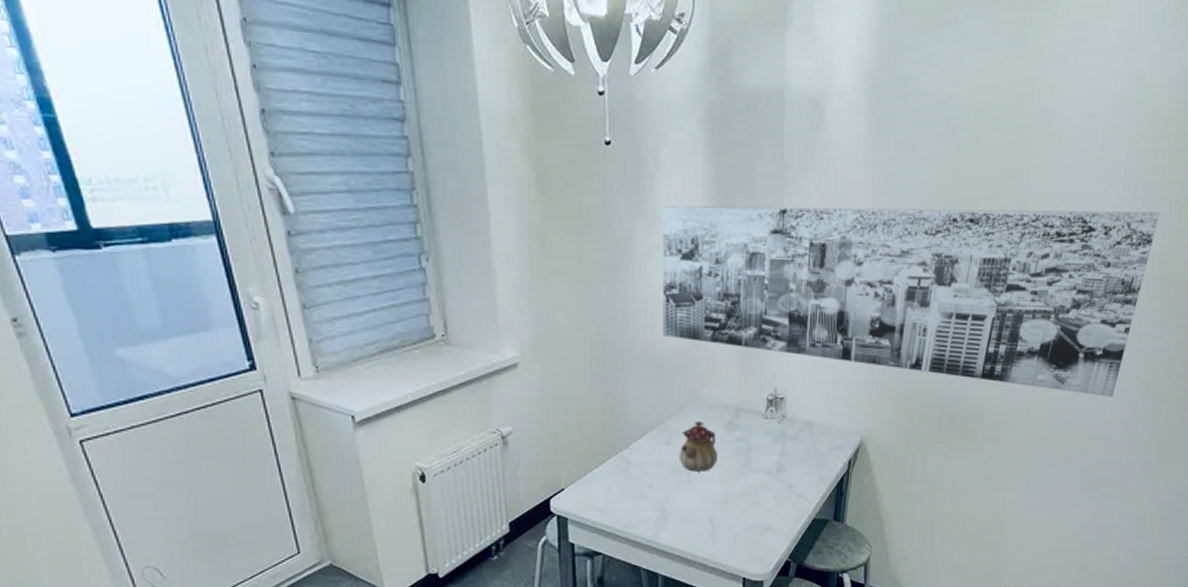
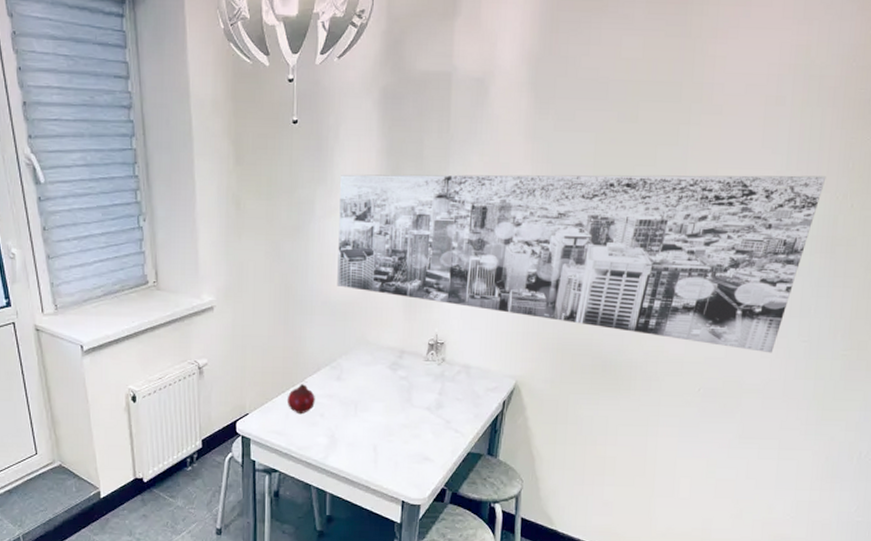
fruit: none [609,451,642,487] -> present [287,384,315,415]
teapot: present [678,422,718,472] -> none [347,361,382,405]

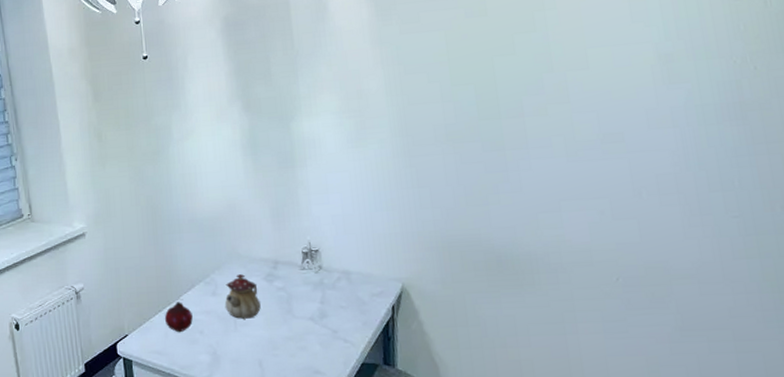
wall art: present [337,174,826,353] -> none [193,41,716,233]
teapot: none [347,361,382,405] -> present [224,274,261,319]

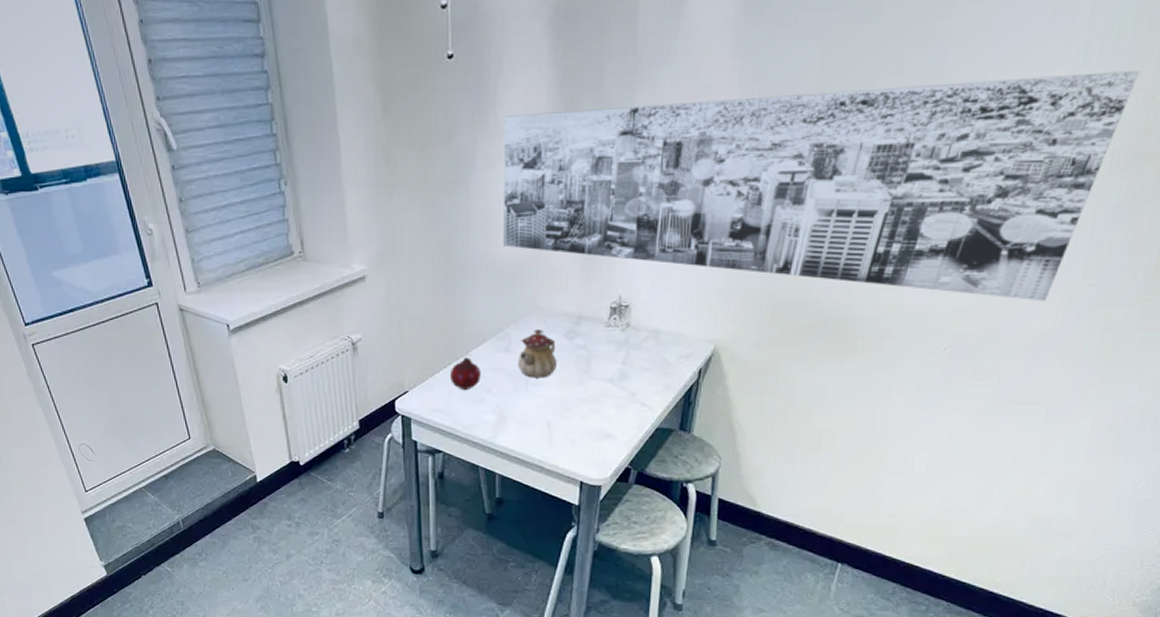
wall art: none [193,41,716,233] -> present [503,70,1140,302]

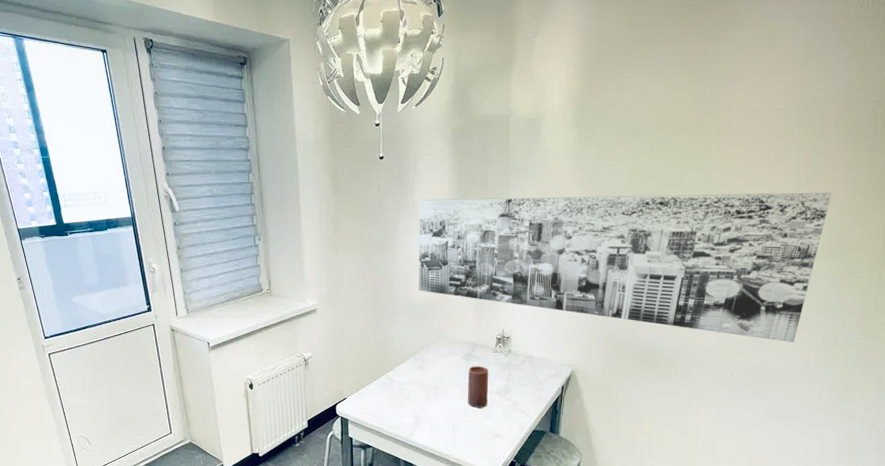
fruit: present [449,357,481,391] -> none [378,373,402,399]
teapot: present [517,330,557,378] -> none [429,353,458,390]
candle: none [569,345,599,400] -> present [468,365,489,408]

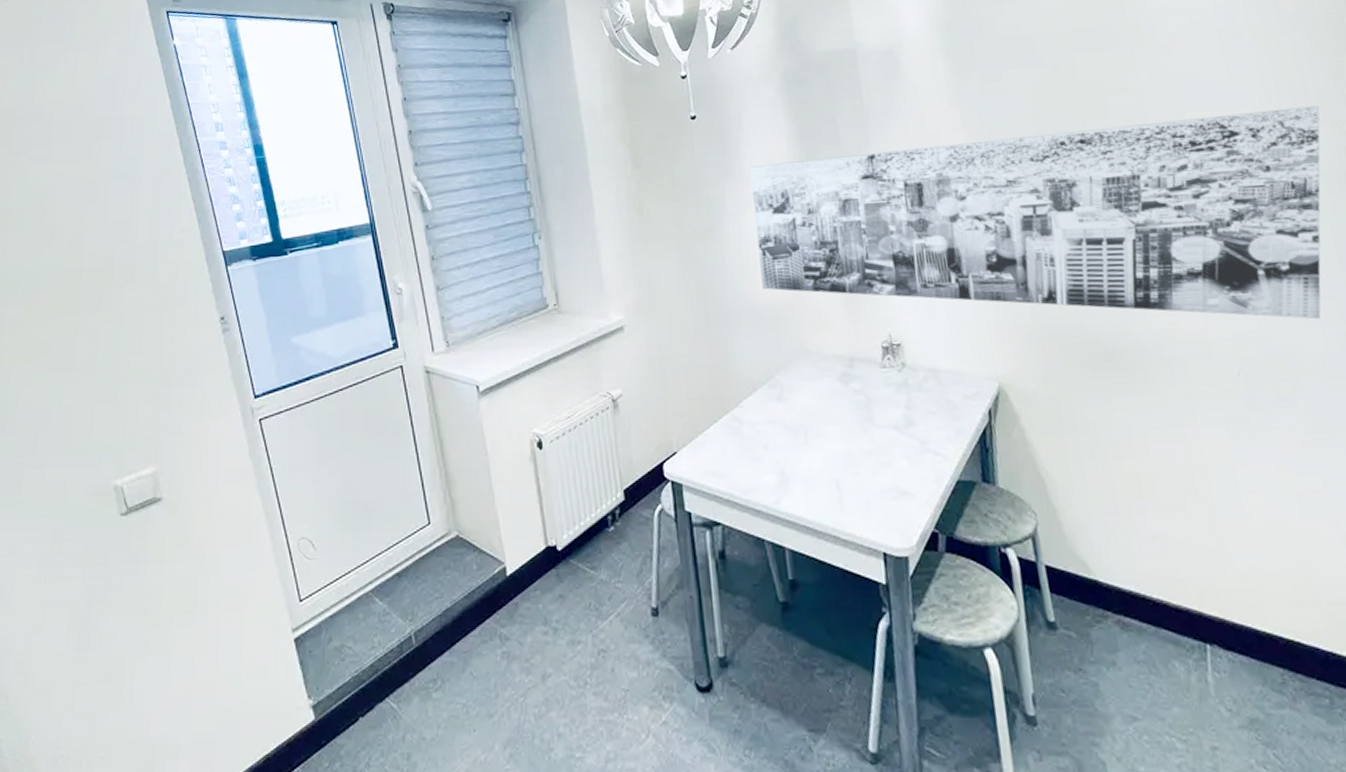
candle: present [468,365,489,408] -> none [848,389,883,453]

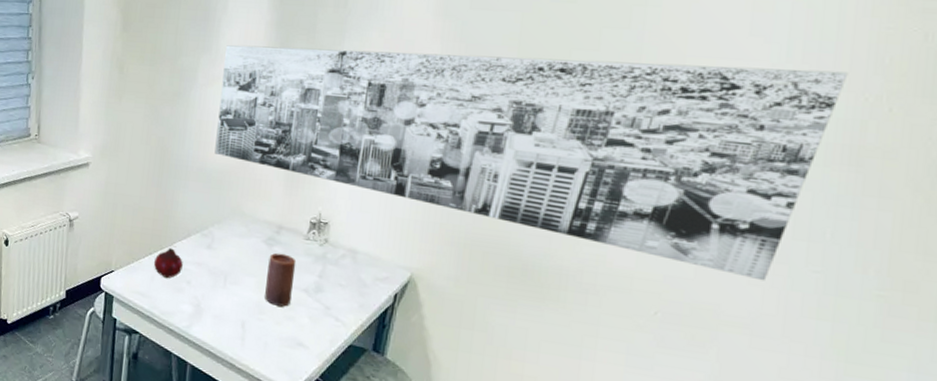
fruit: none [720,409,755,448] -> present [153,248,183,279]
candle: none [848,389,883,453] -> present [265,253,297,307]

